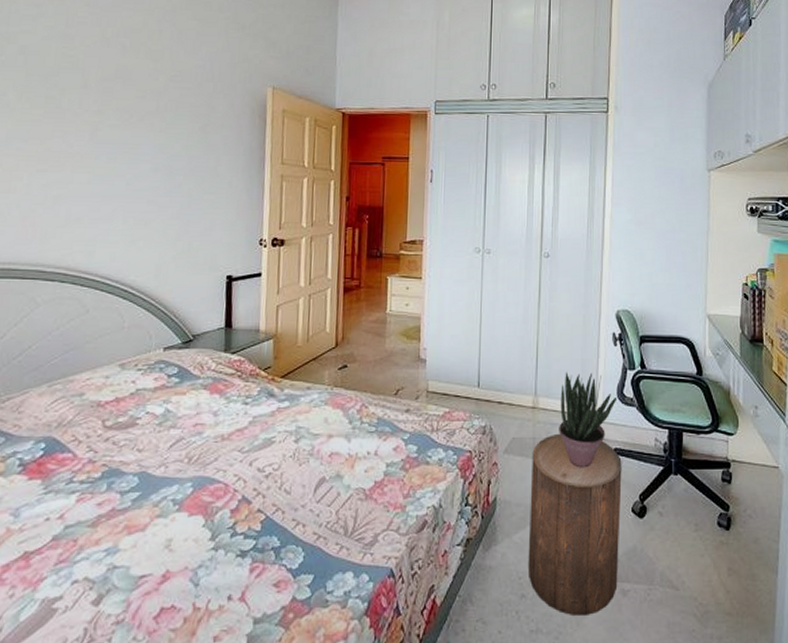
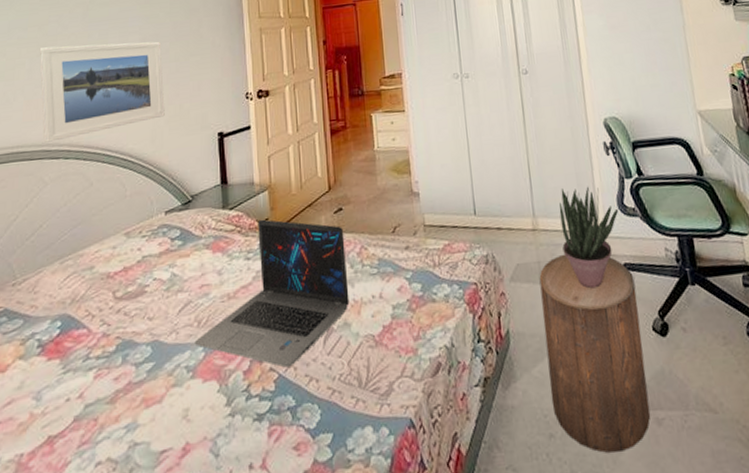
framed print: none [38,163,174,263] -> present [39,41,165,143]
laptop: none [183,367,347,510] -> present [194,219,350,368]

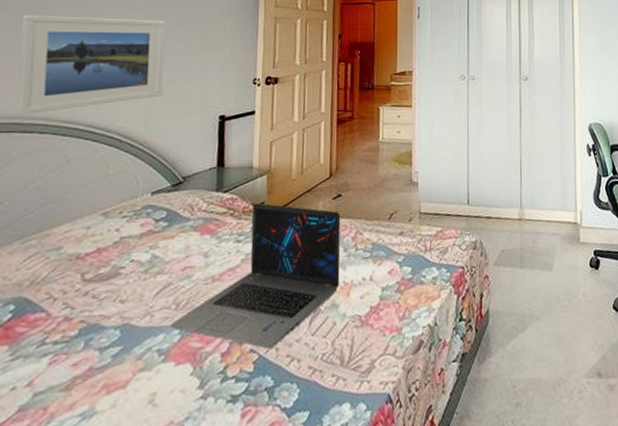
stool: present [539,254,651,453] -> none [520,241,605,418]
potted plant: present [559,186,619,289] -> none [543,182,595,273]

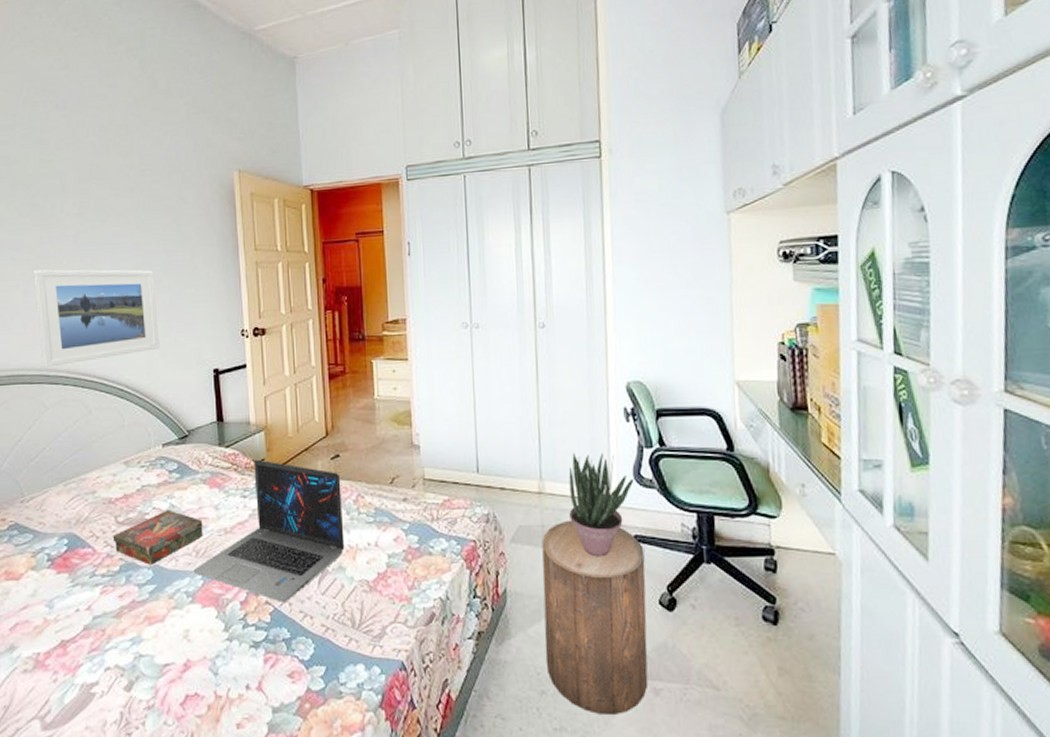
book: none [74,261,189,325] -> present [113,509,203,565]
stool: none [520,241,605,418] -> present [542,520,648,714]
potted plant: none [543,182,595,273] -> present [568,452,634,557]

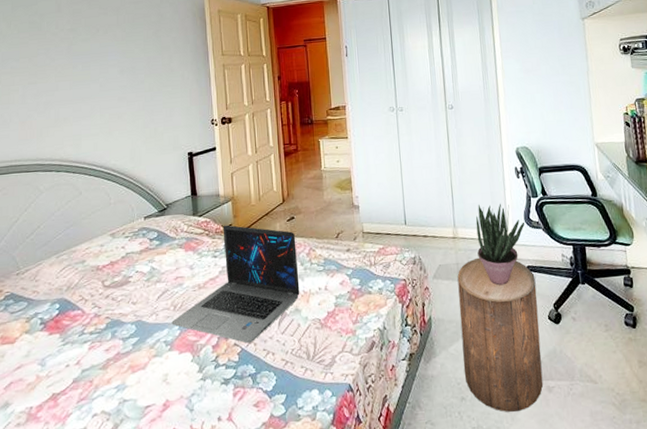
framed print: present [33,269,160,367] -> none [30,73,142,158]
book: present [113,509,203,565] -> none [100,272,180,321]

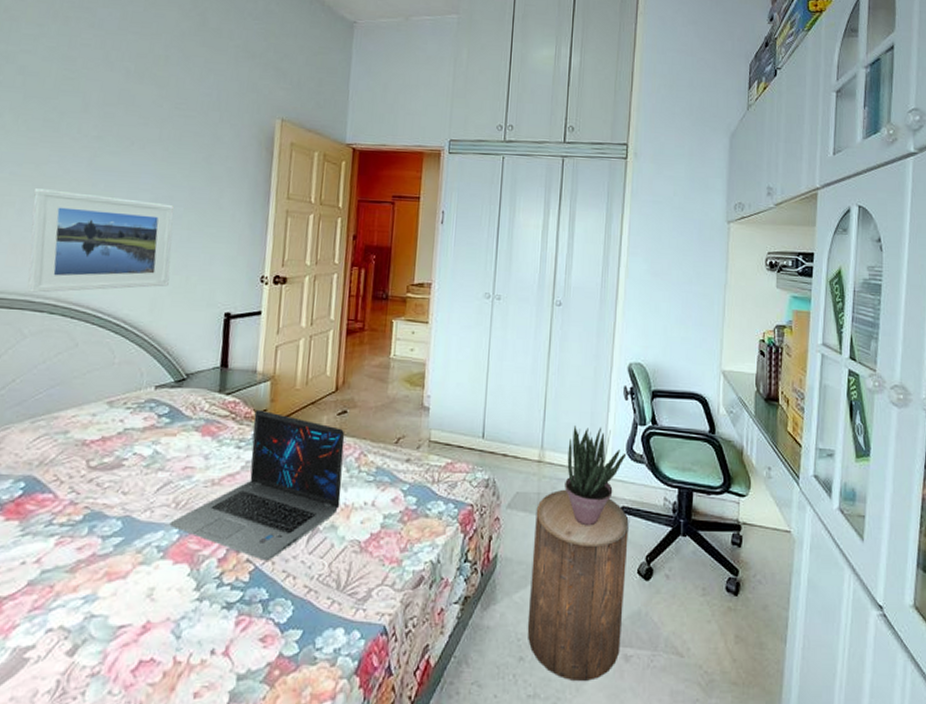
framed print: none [30,73,142,158] -> present [27,189,174,293]

